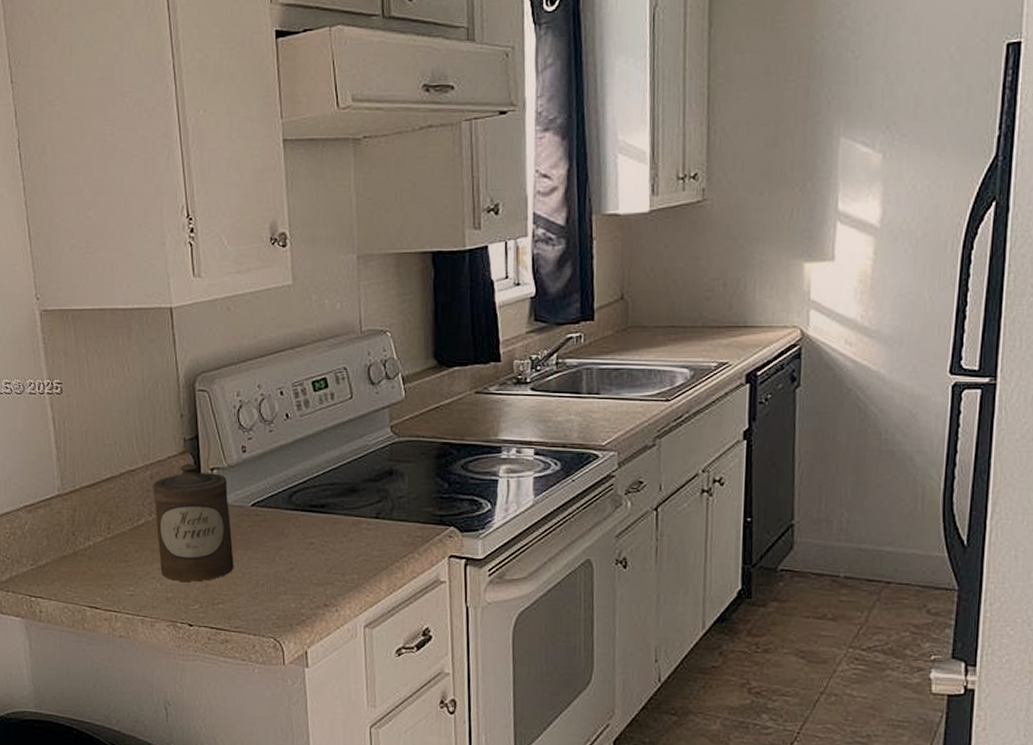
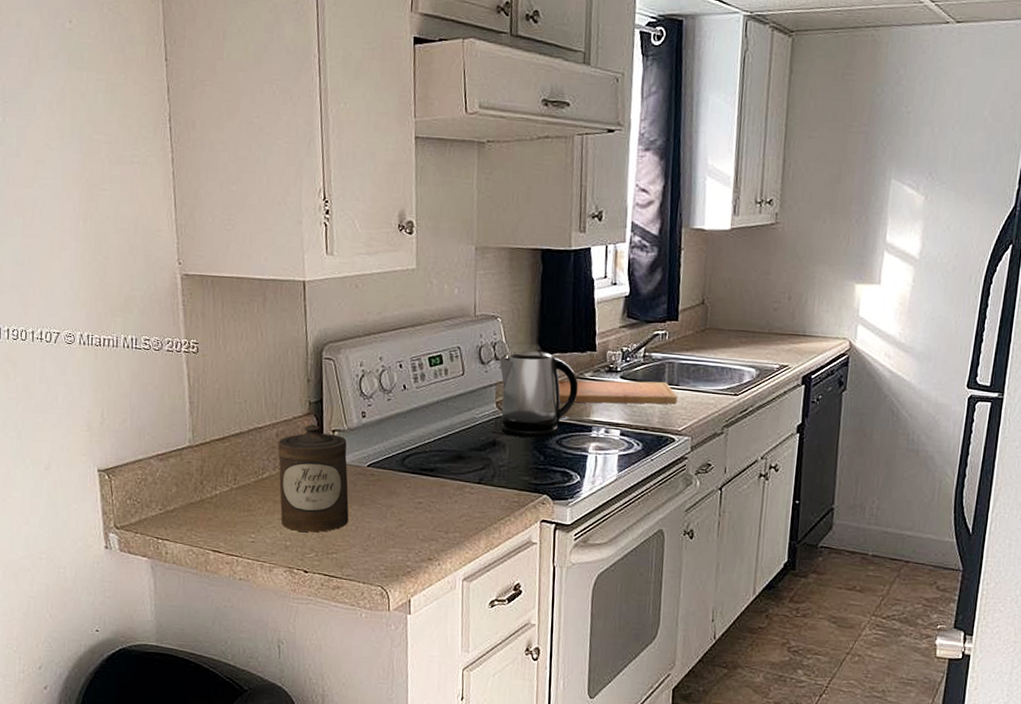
kettle: none [391,365,483,464] -> present [499,349,579,438]
cutting board: none [459,391,599,422] -> present [558,380,677,404]

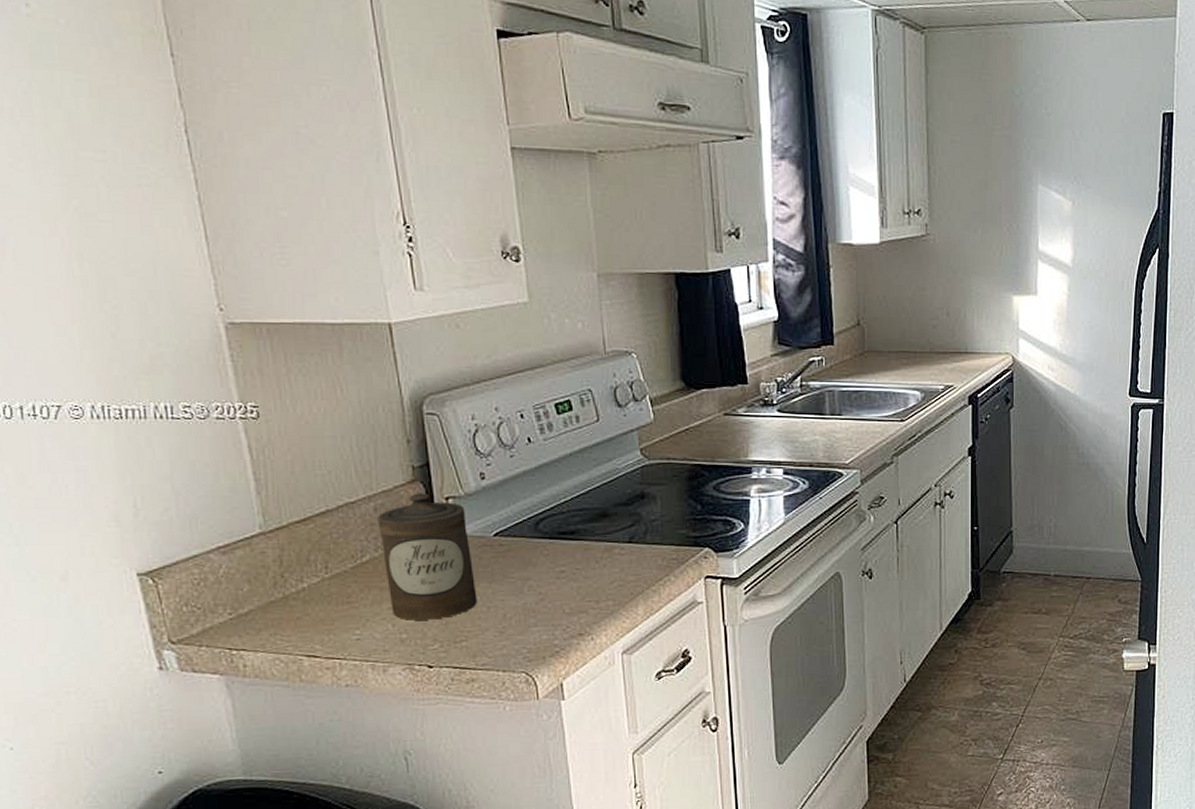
kettle: present [499,349,579,438] -> none [639,387,732,486]
cutting board: present [558,380,677,404] -> none [708,412,841,443]

